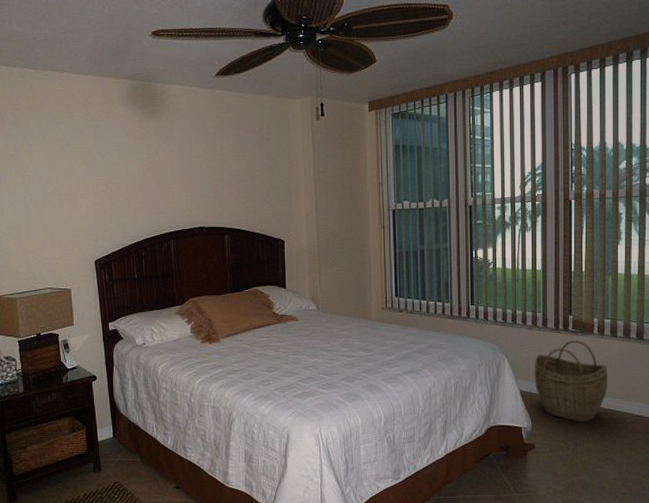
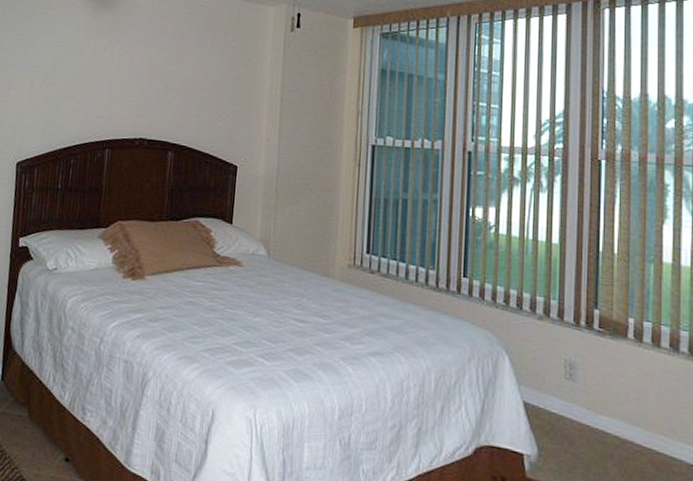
woven basket: present [534,340,608,422] -> none [543,343,648,462]

